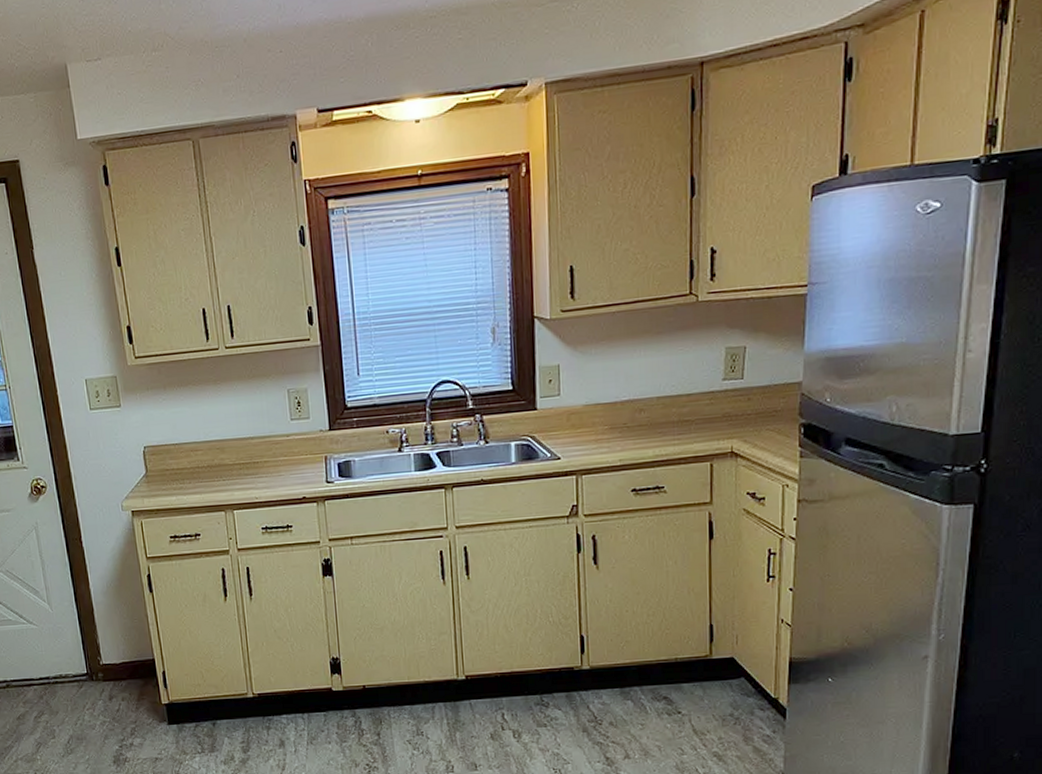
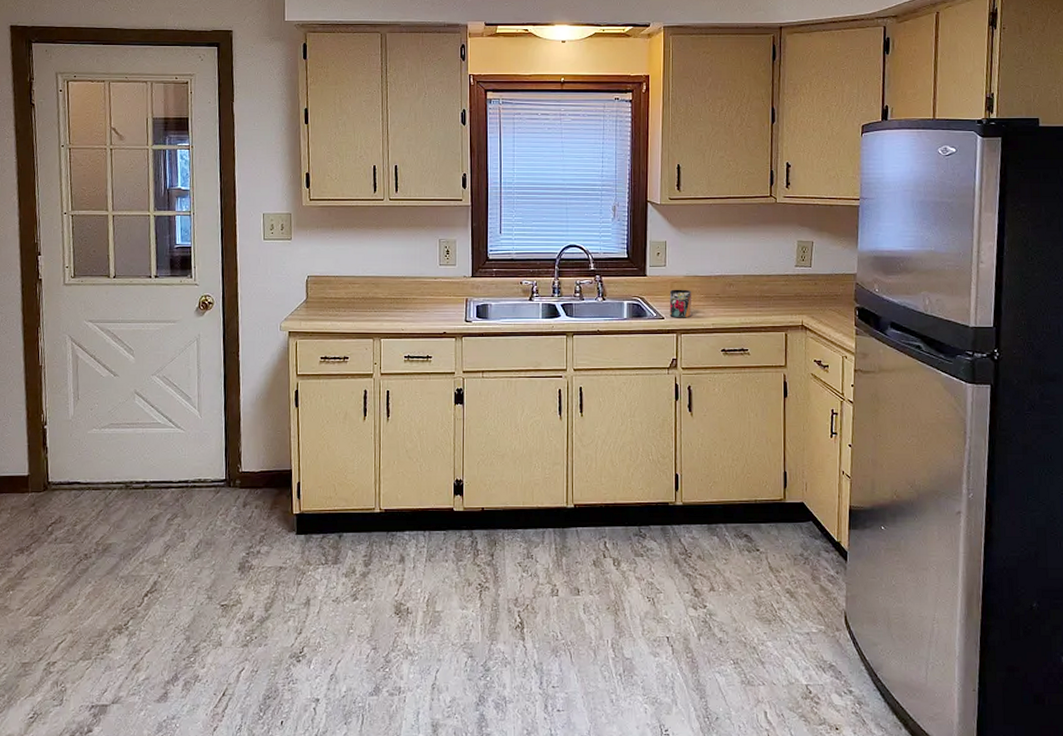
mug: none [565,421,594,457] -> present [669,289,692,318]

